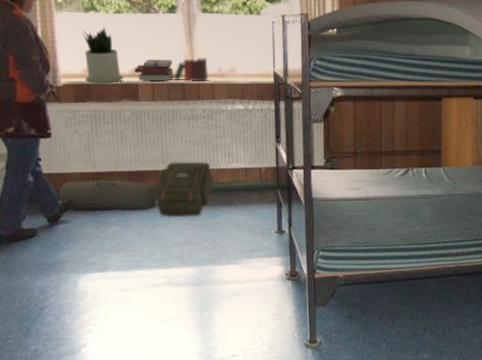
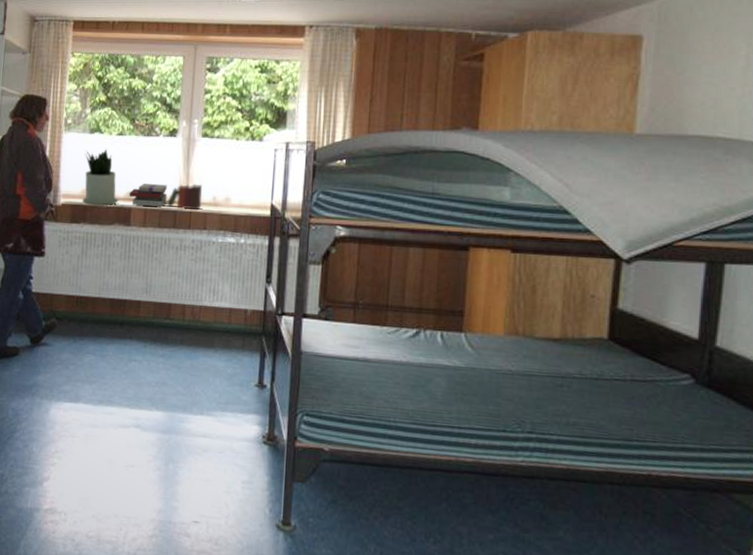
duffel bag: present [58,177,158,210] -> none [43,303,136,341]
backpack: present [155,161,213,217] -> none [134,293,194,355]

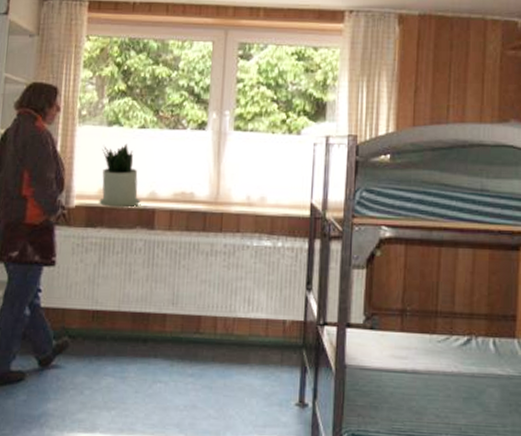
books: present [129,184,167,209] -> none [152,182,196,210]
books: present [167,183,202,211] -> none [195,182,235,212]

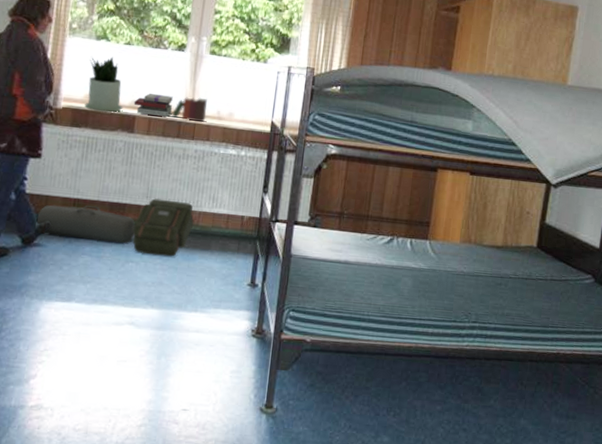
duffel bag: none [53,318,162,360] -> present [36,205,135,243]
books: none [152,182,196,210] -> present [133,94,173,119]
backpack: none [159,305,227,374] -> present [133,198,194,257]
books: none [195,182,235,212] -> present [172,97,207,123]

